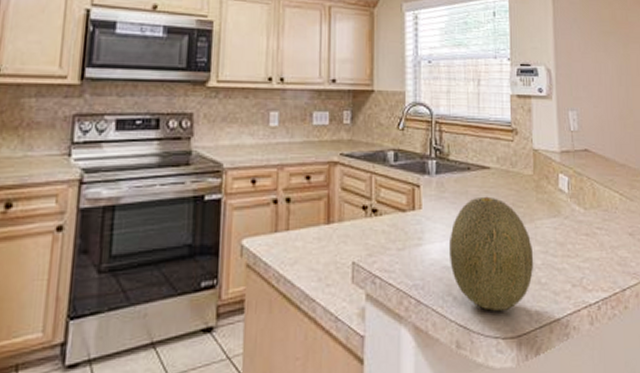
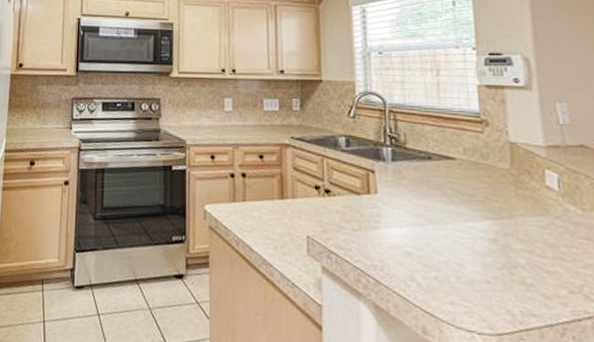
fruit: present [448,196,534,311] -> none [409,186,516,305]

